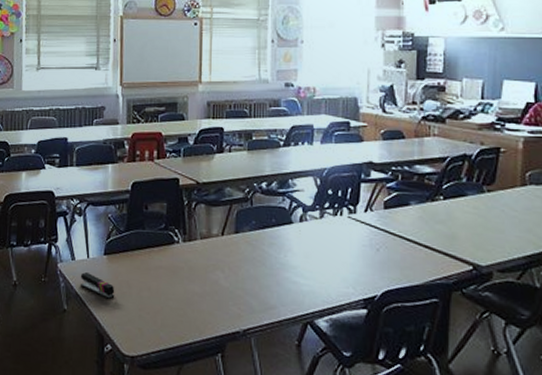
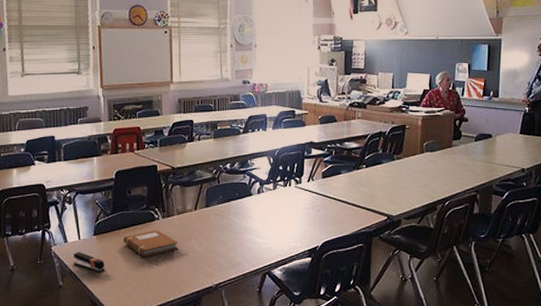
notebook: none [136,255,200,286] -> present [123,230,178,257]

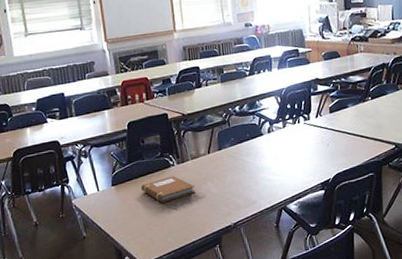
stapler: present [73,252,105,272] -> none [93,203,126,221]

